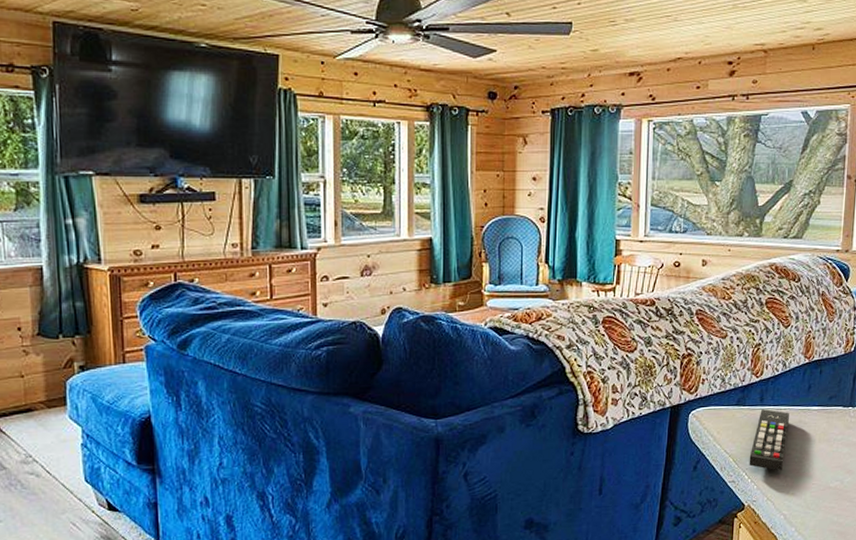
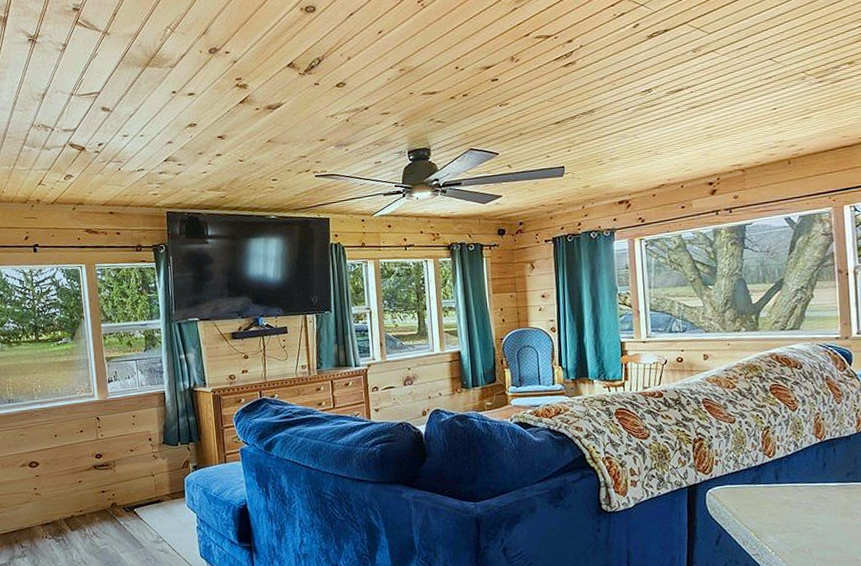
remote control: present [749,409,789,471] -> none [770,486,808,544]

